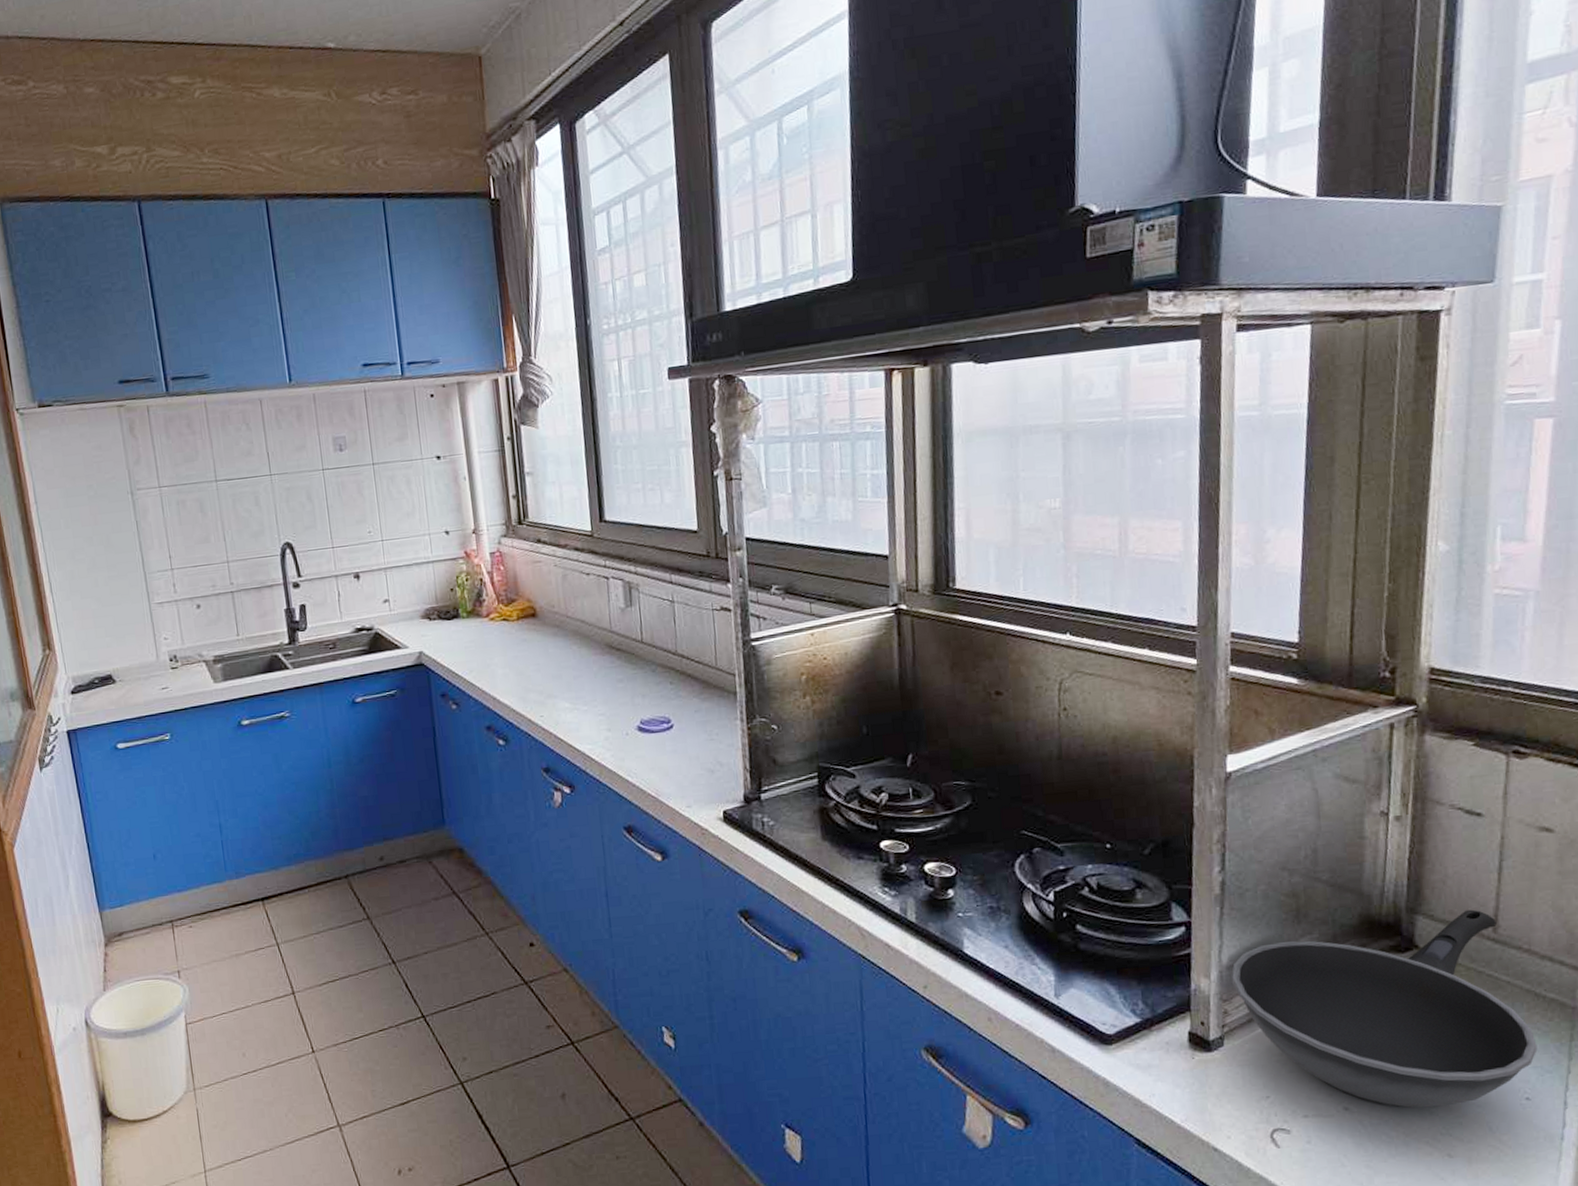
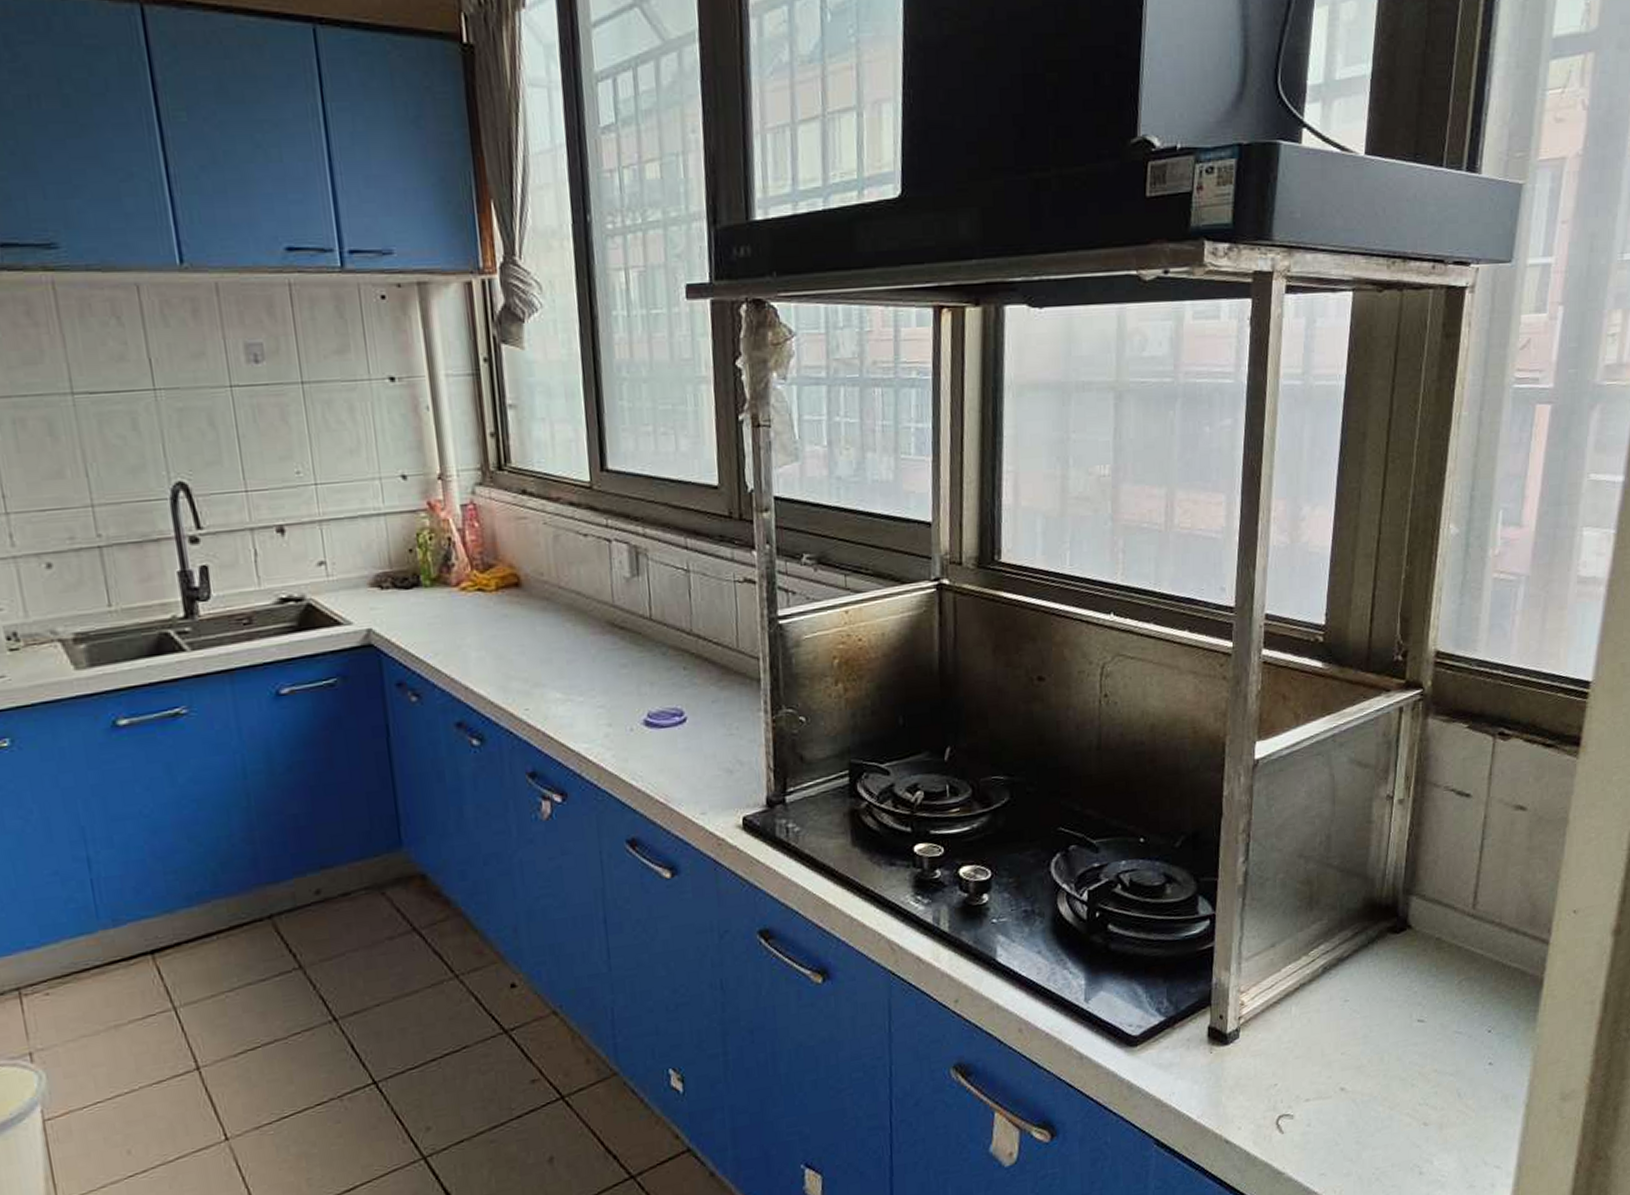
frying pan: present [1231,909,1538,1109] -> none [1249,887,1501,1084]

